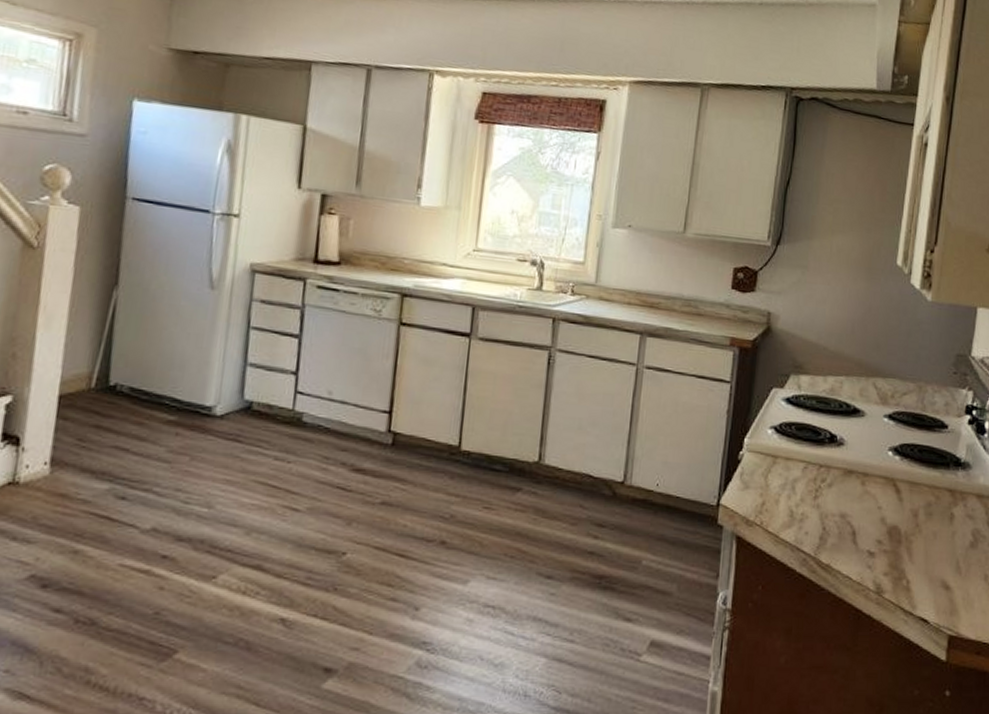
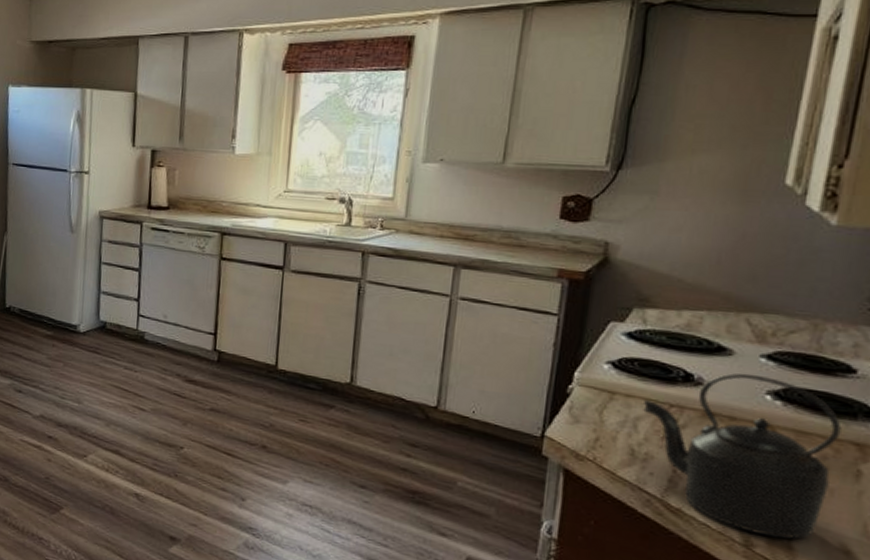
kettle: none [799,432,940,582] -> present [643,373,842,539]

